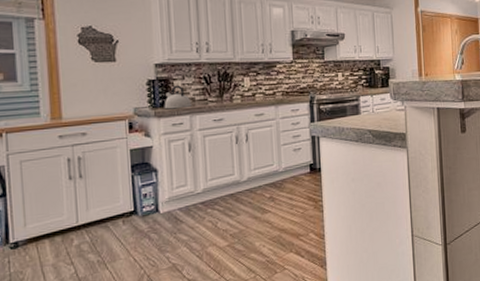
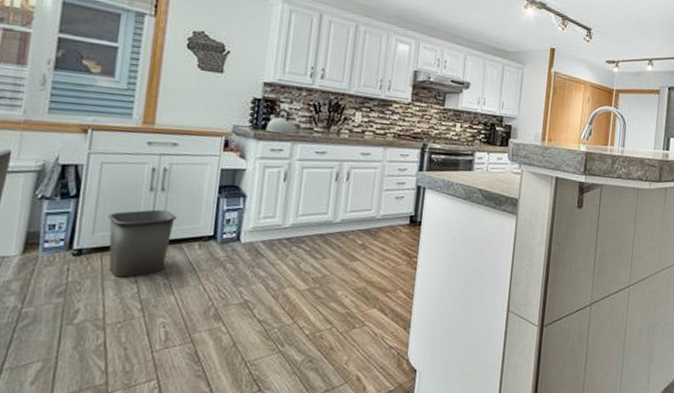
waste bin: none [36,194,98,262] -> present [108,209,177,278]

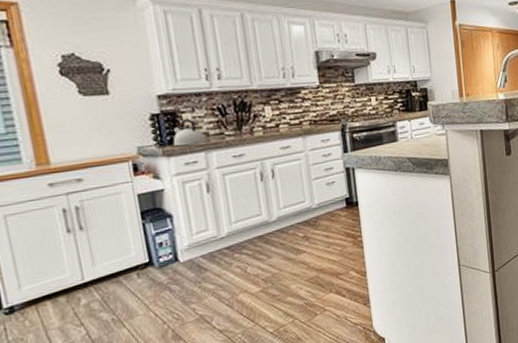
waste bin: present [108,209,177,278] -> none [30,248,108,325]

